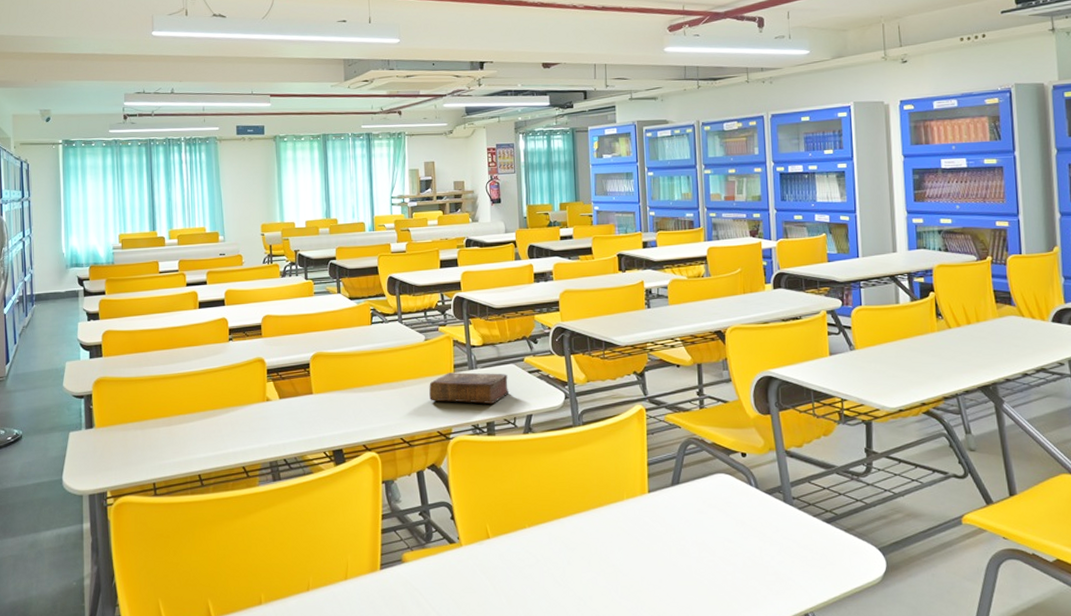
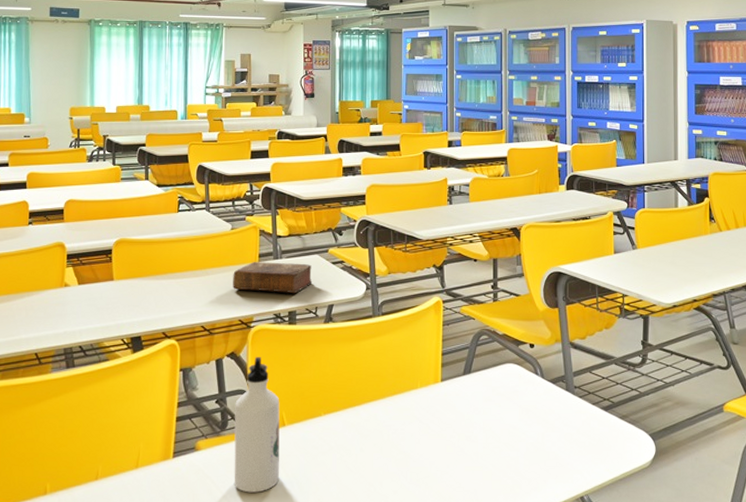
water bottle: none [438,469,486,605] -> present [234,357,280,493]

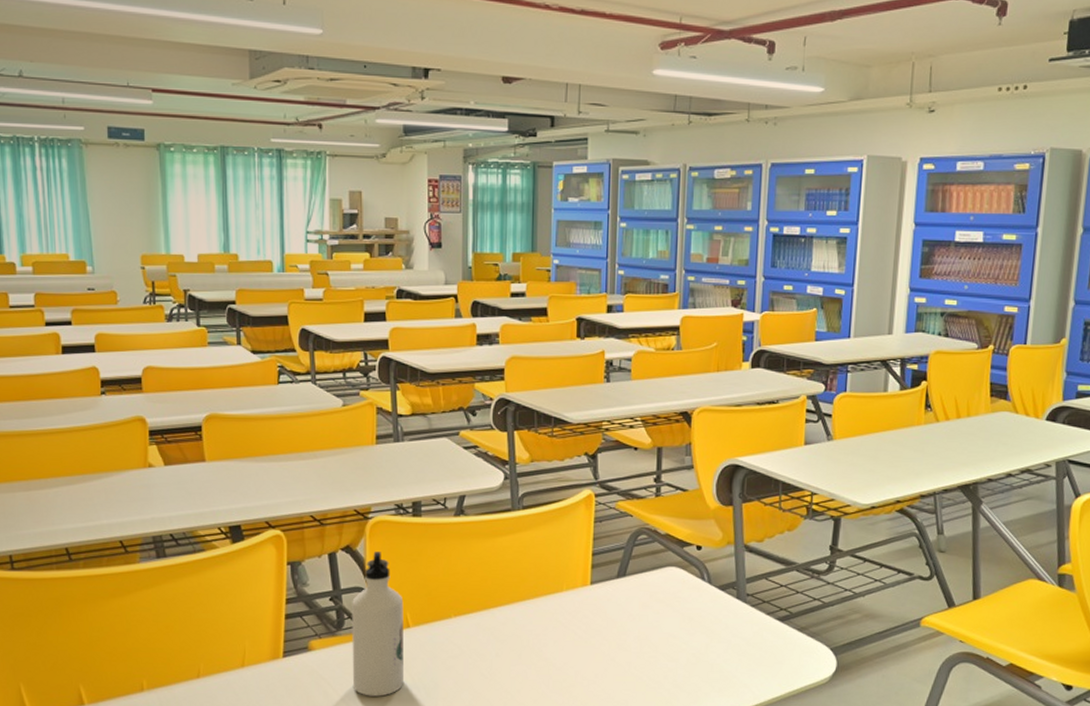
book: present [233,262,313,294] -> none [346,444,441,482]

